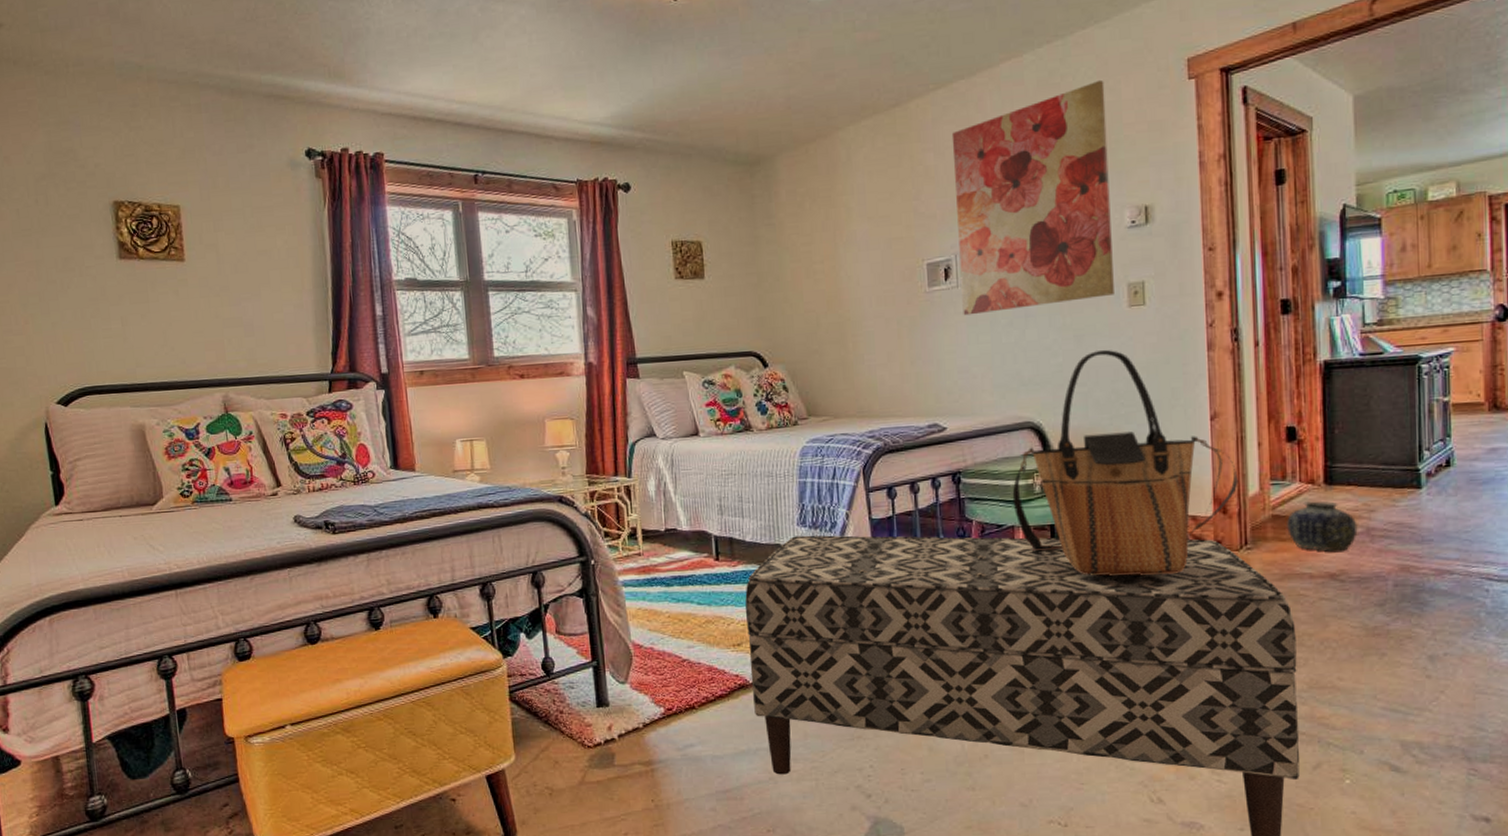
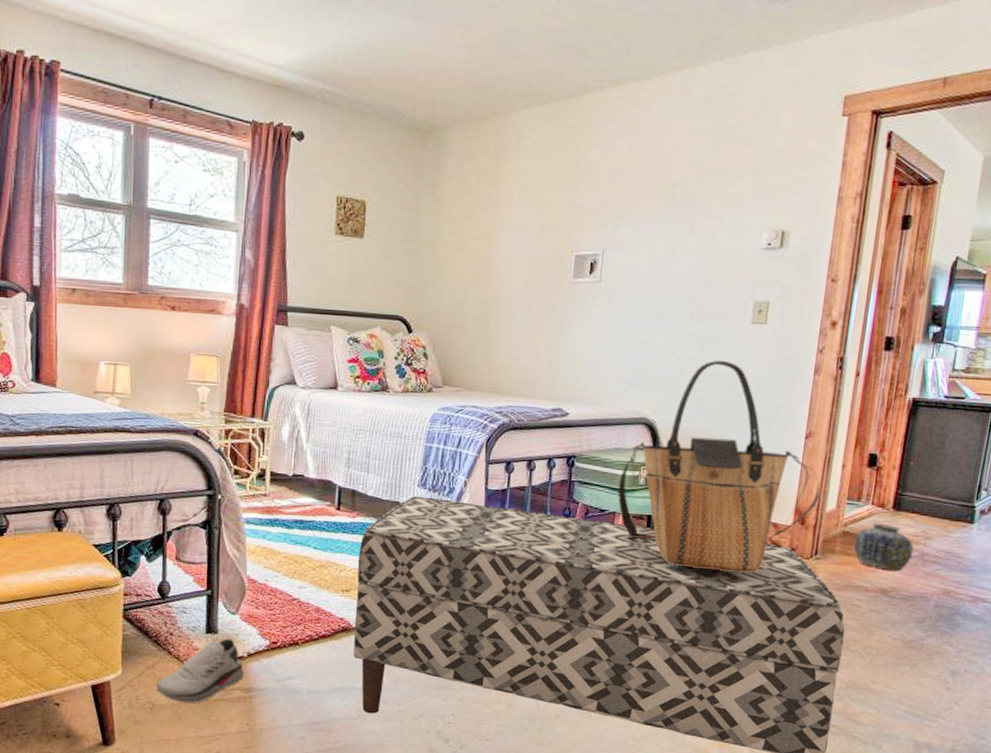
shoe: none [552,710,642,784] -> present [156,638,244,703]
wall art: present [951,79,1114,316] -> none [601,103,766,311]

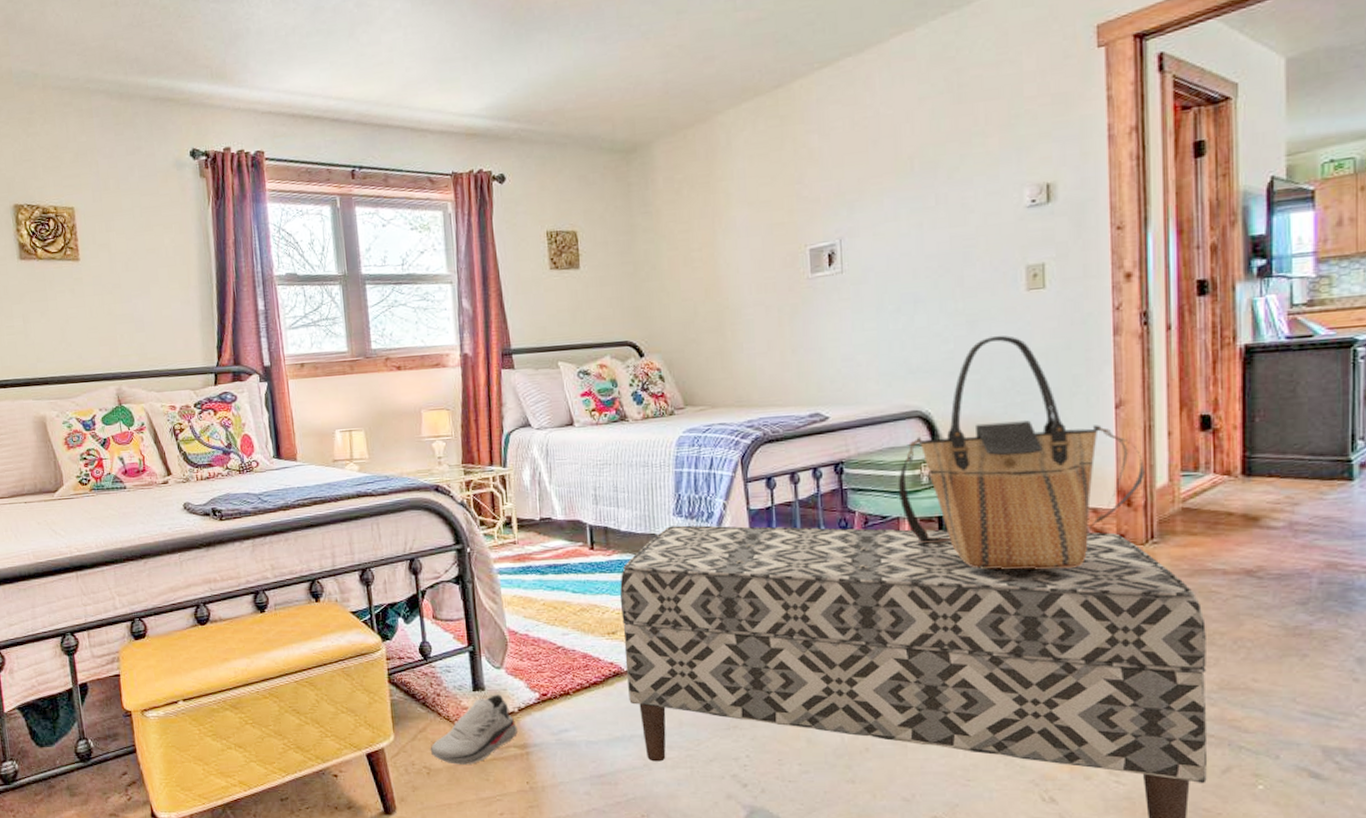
vase: present [853,523,914,571] -> none [1197,493,1279,547]

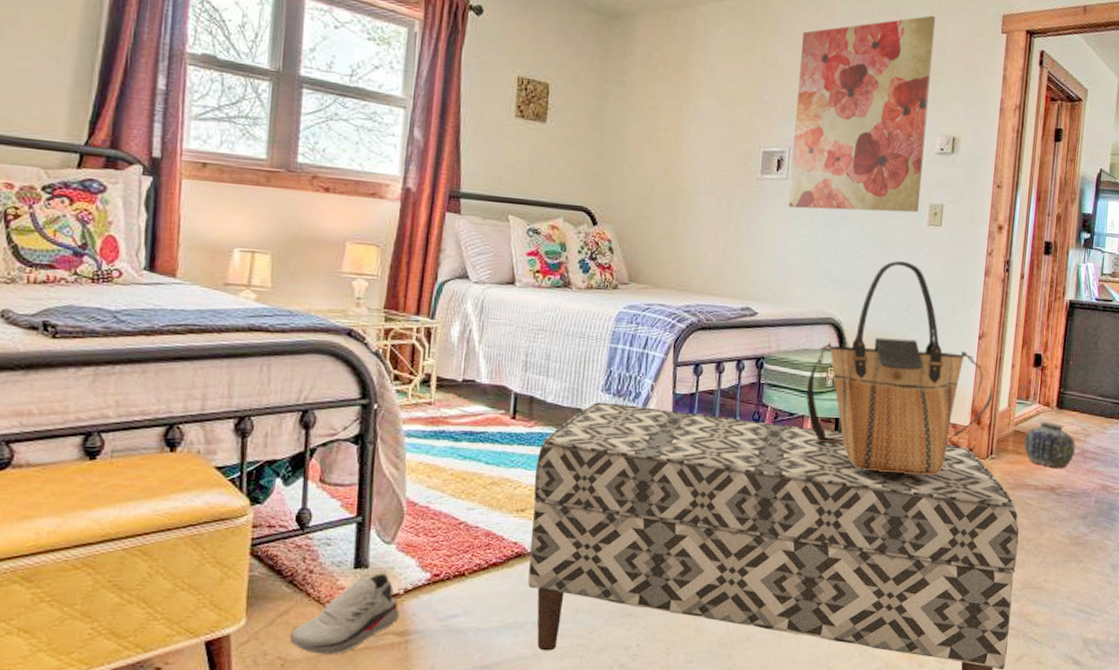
wall art: none [837,51,1011,302] -> present [788,15,936,213]
vase: none [1197,493,1279,547] -> present [1023,421,1076,468]

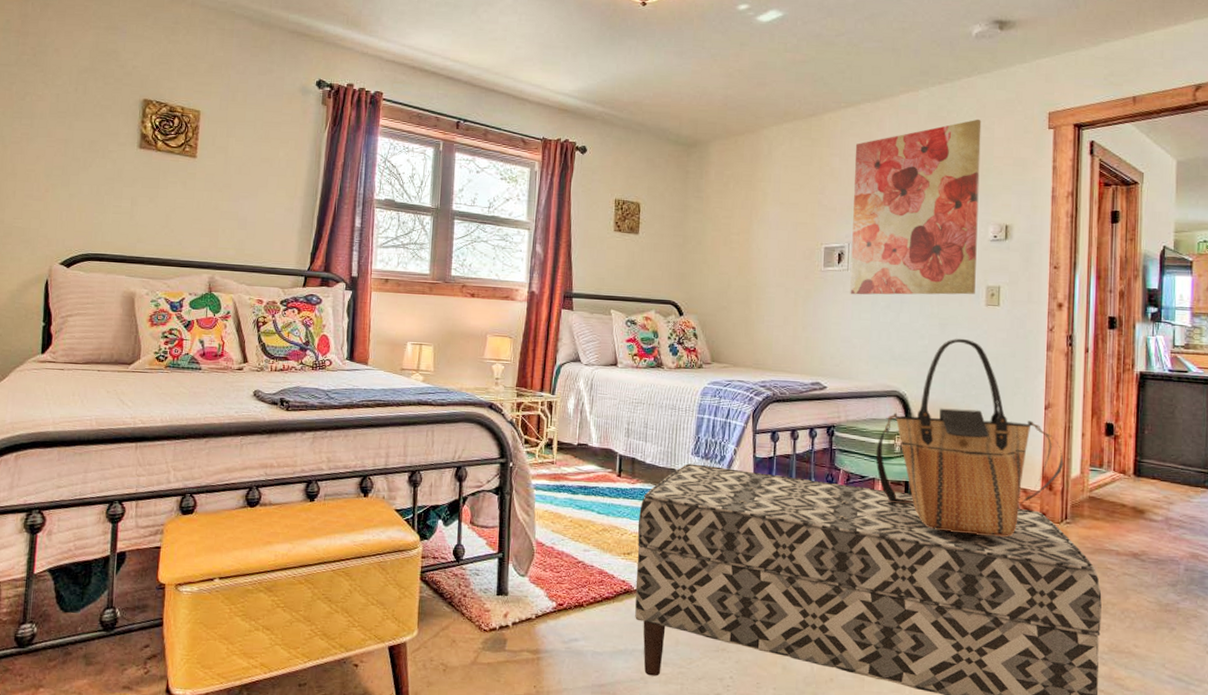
shoe: present [289,573,399,655] -> none [449,600,532,665]
vase: present [1023,421,1076,468] -> none [1100,488,1158,535]

